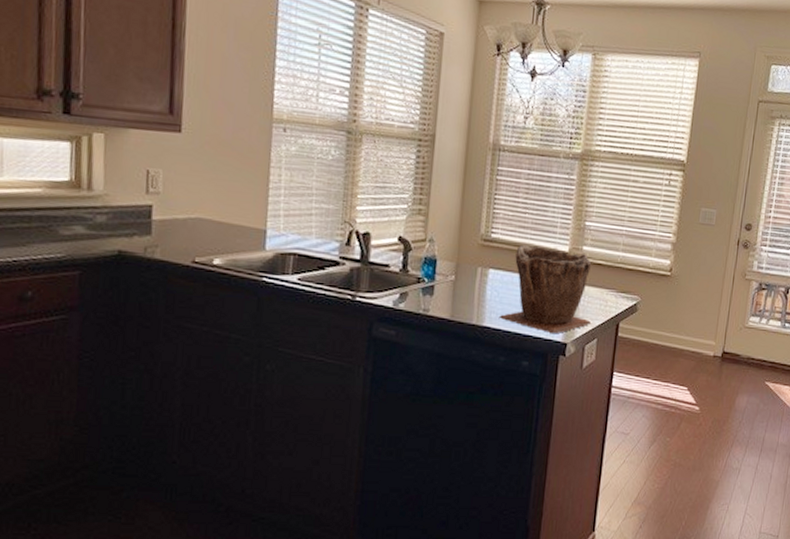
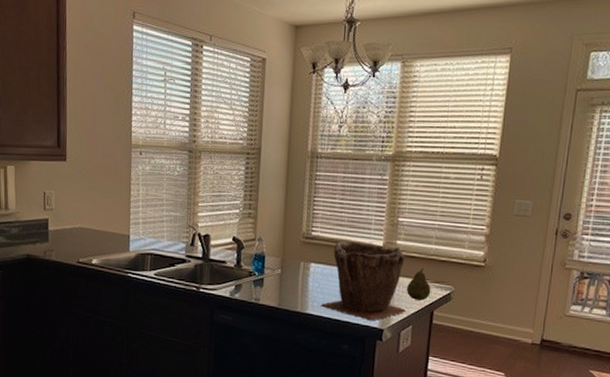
fruit: none [591,277,617,312] -> present [406,268,431,301]

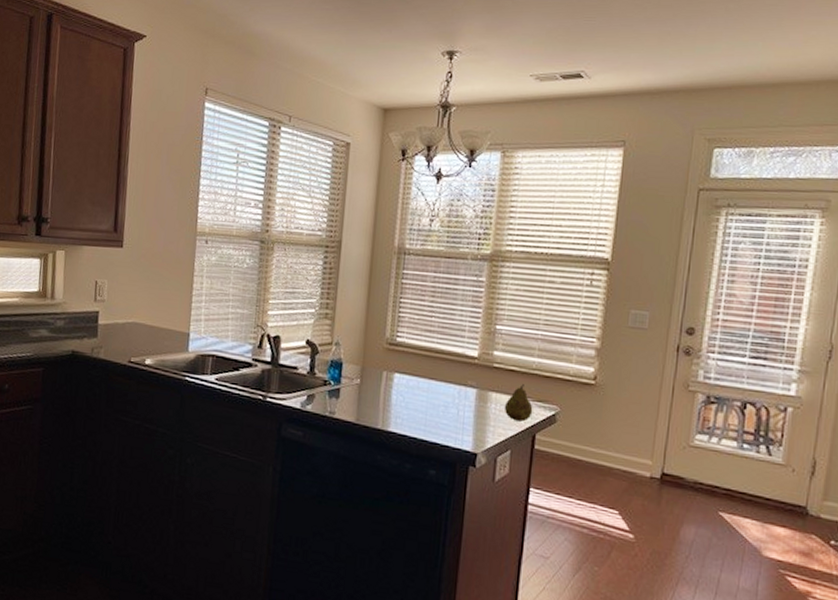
plant pot: present [320,240,407,321] -> none [404,348,505,443]

